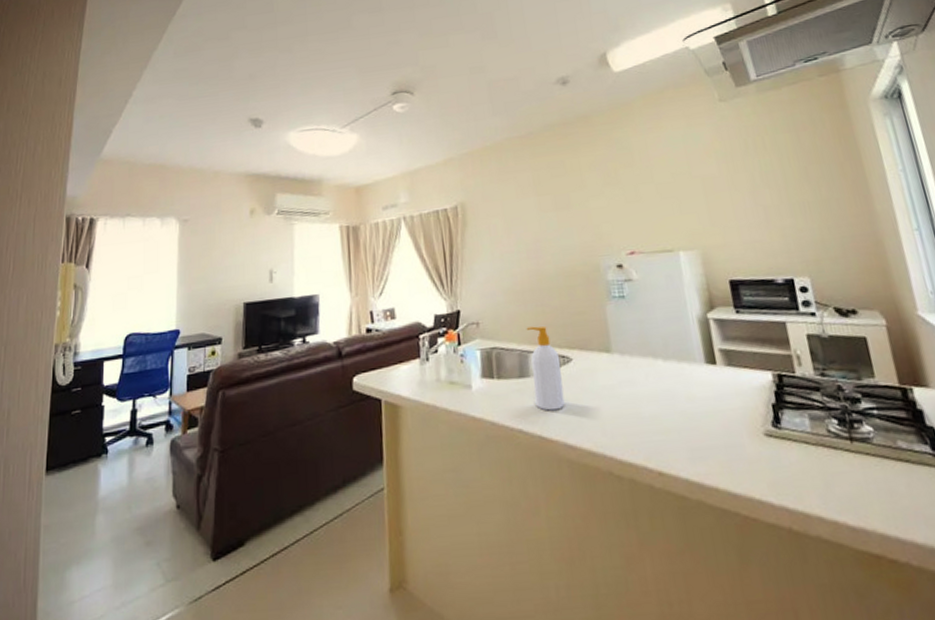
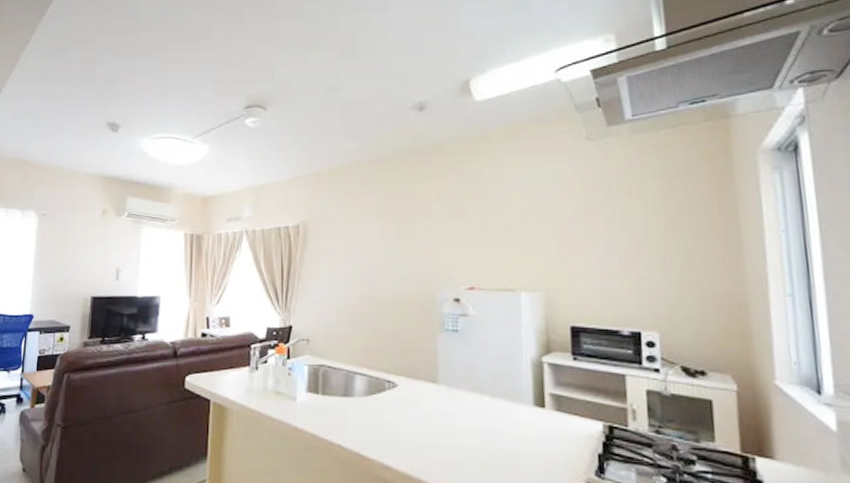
soap bottle: present [526,326,565,411] -> none [355,349,386,431]

